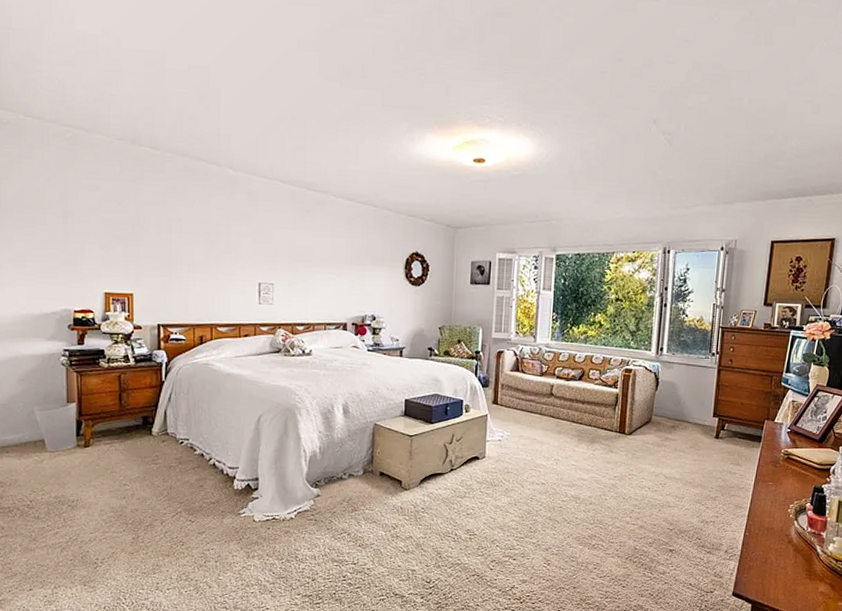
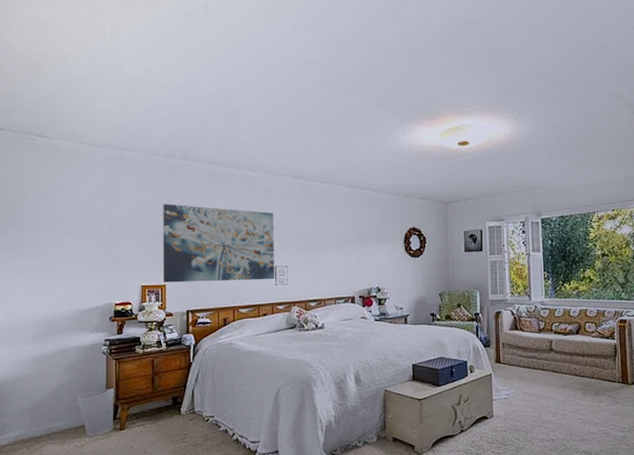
wall art: none [128,200,259,298] -> present [163,204,275,283]

